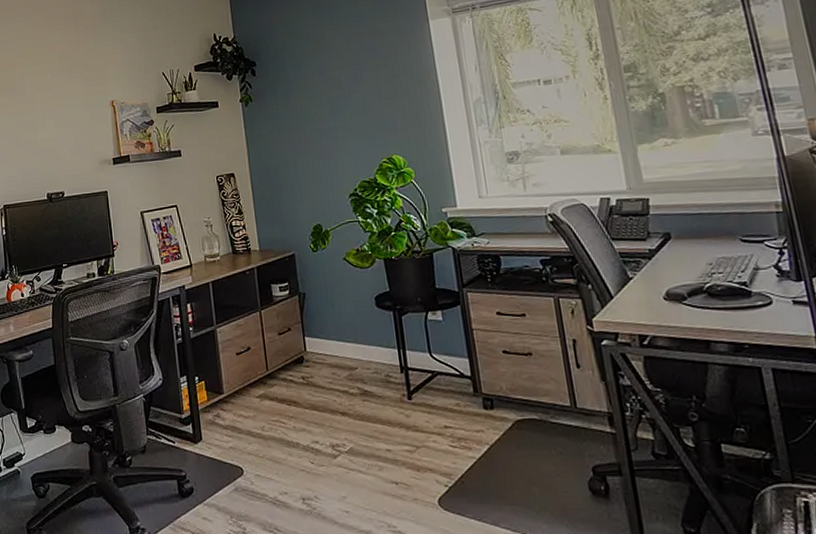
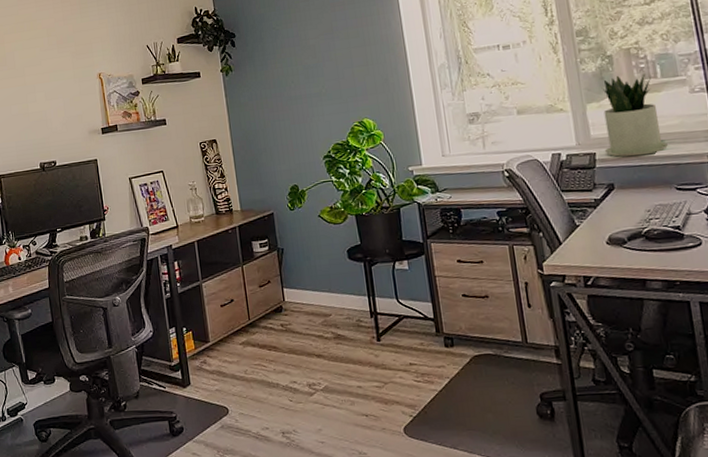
planter: none [653,113,731,204] -> present [601,73,669,157]

